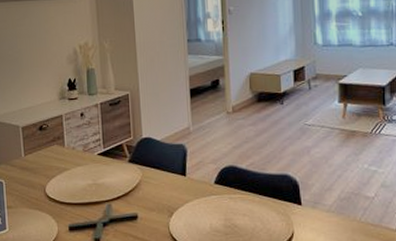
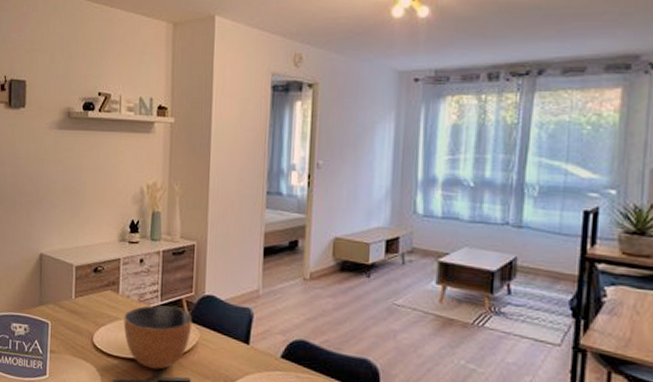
bowl: none [71,152,134,209] -> present [123,305,193,370]

